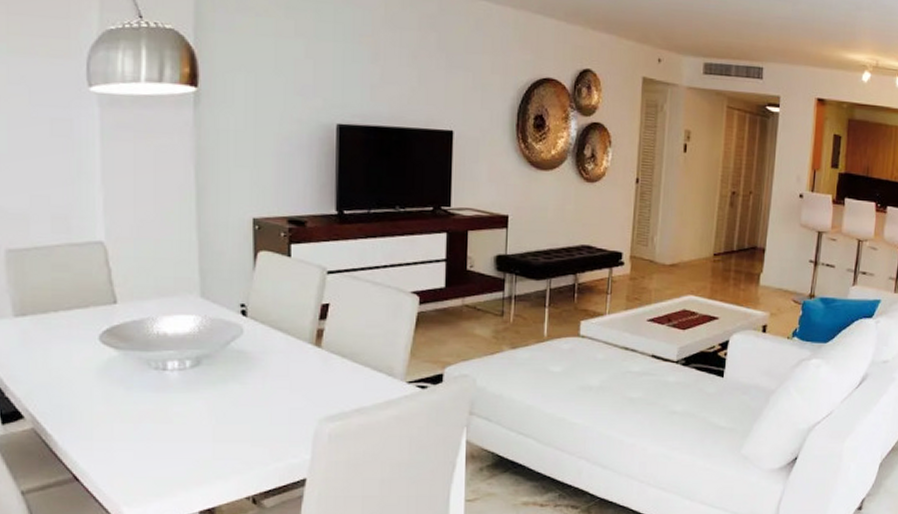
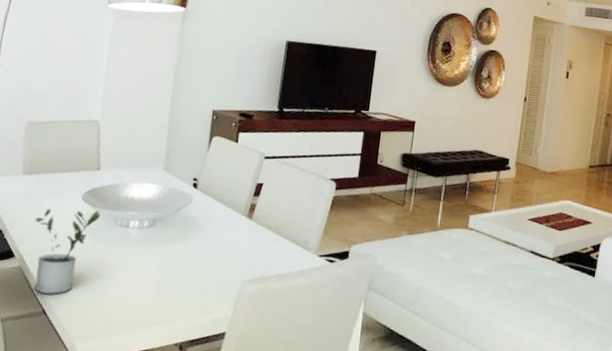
potted plant: none [41,353,127,457] -> present [34,208,100,294]

